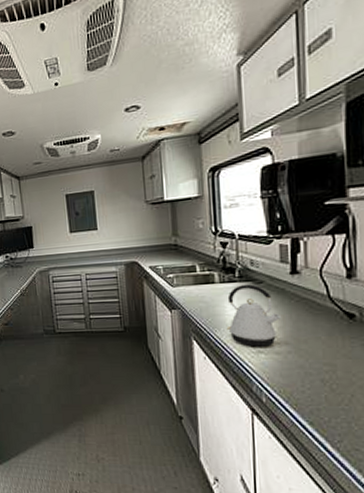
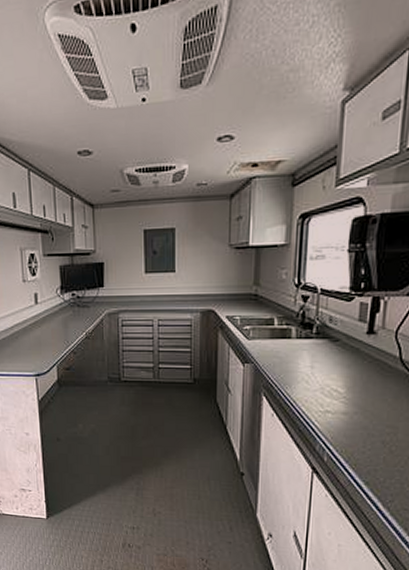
kettle: present [226,284,282,347] -> none [297,342,353,406]

